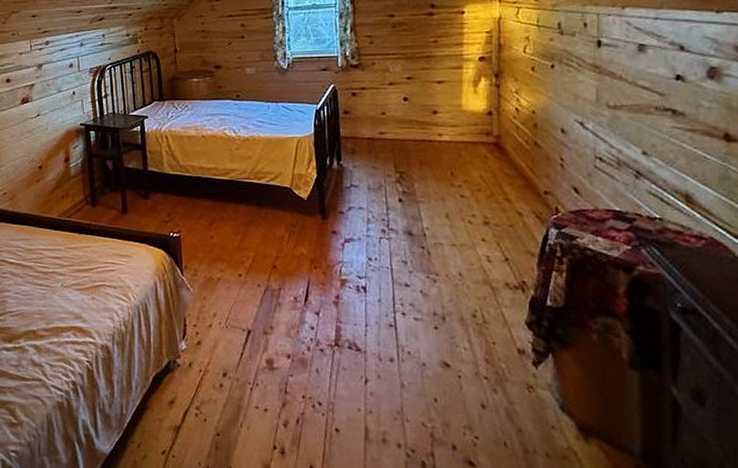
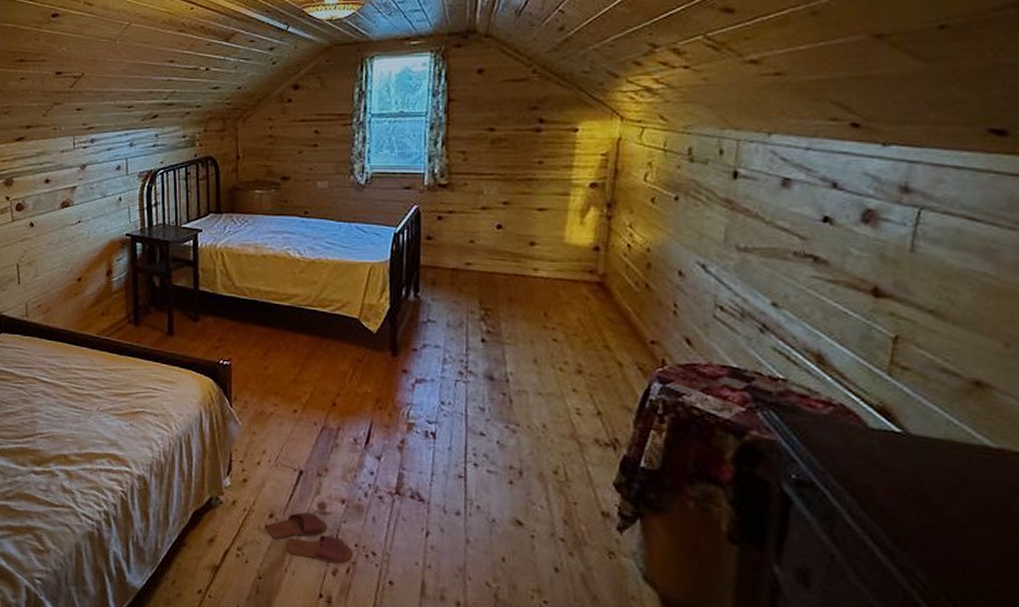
slippers: none [222,369,300,415] -> present [267,512,352,563]

